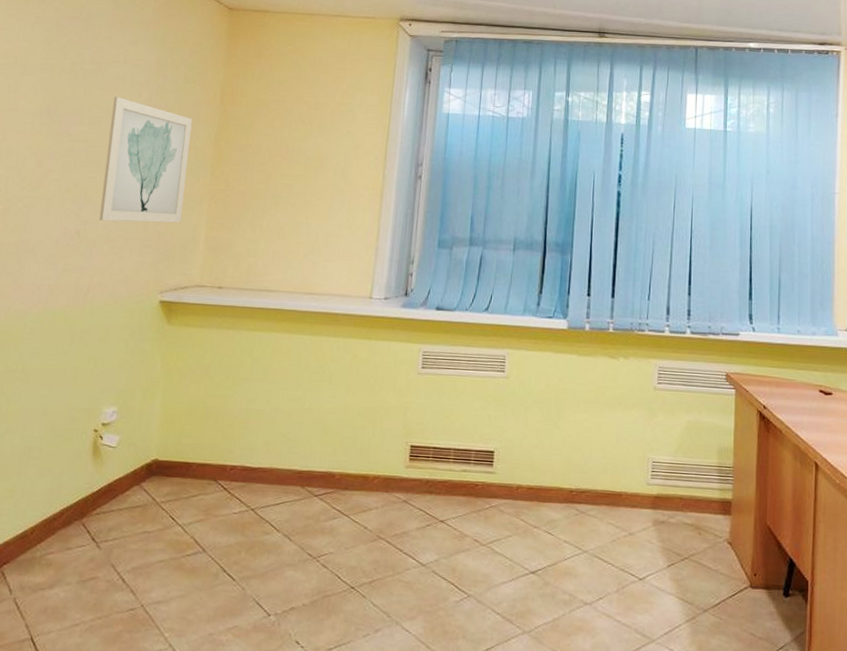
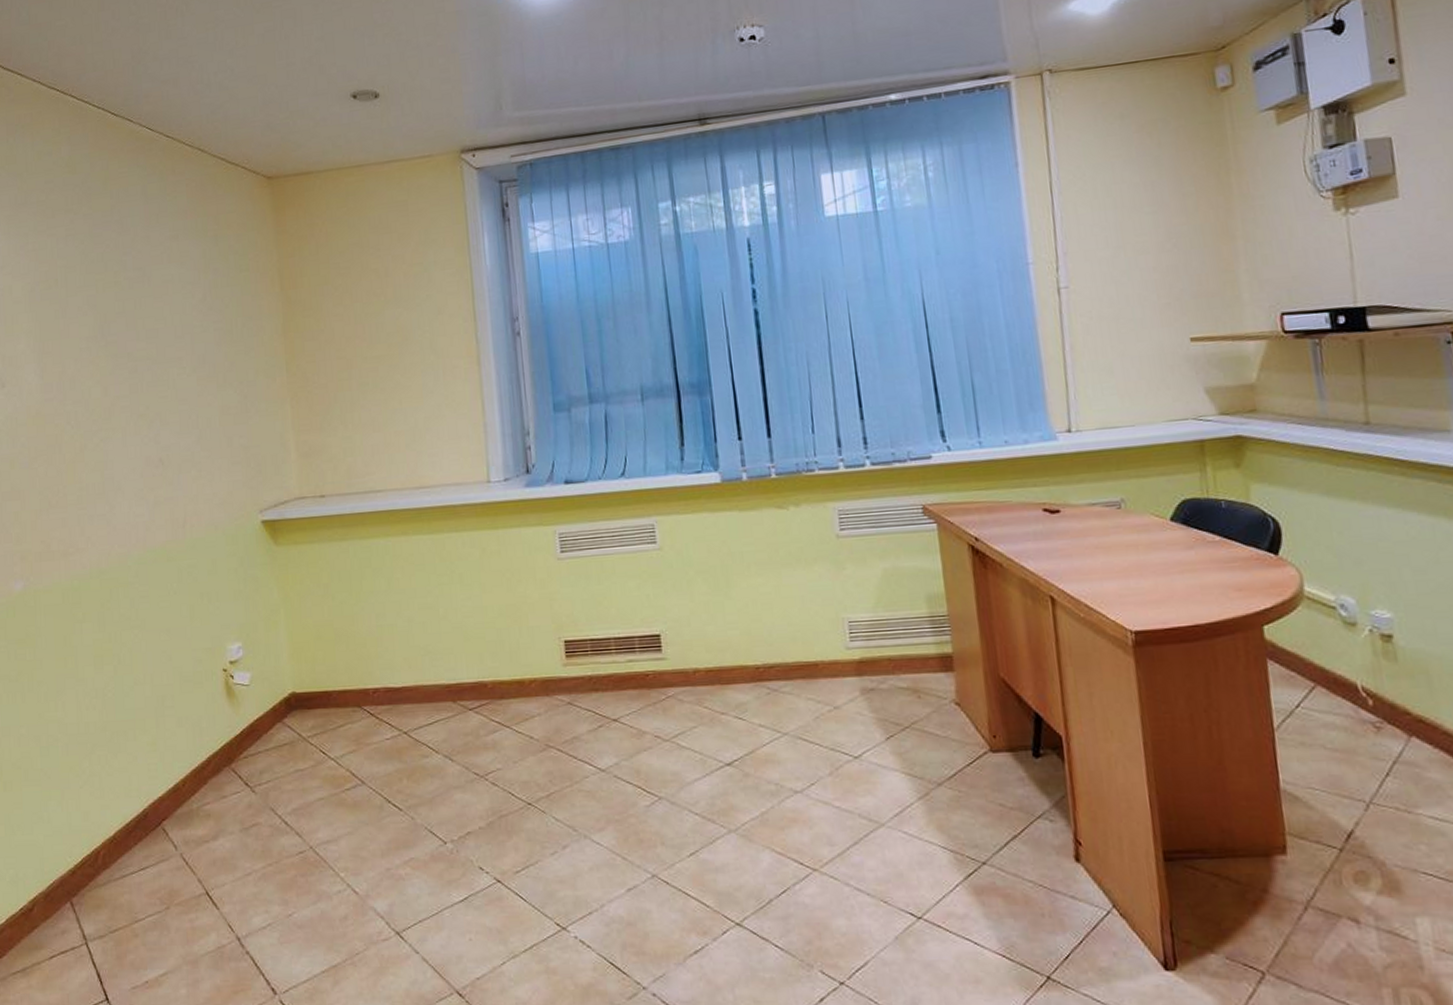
wall art: present [99,97,193,223] -> none [167,302,266,443]

